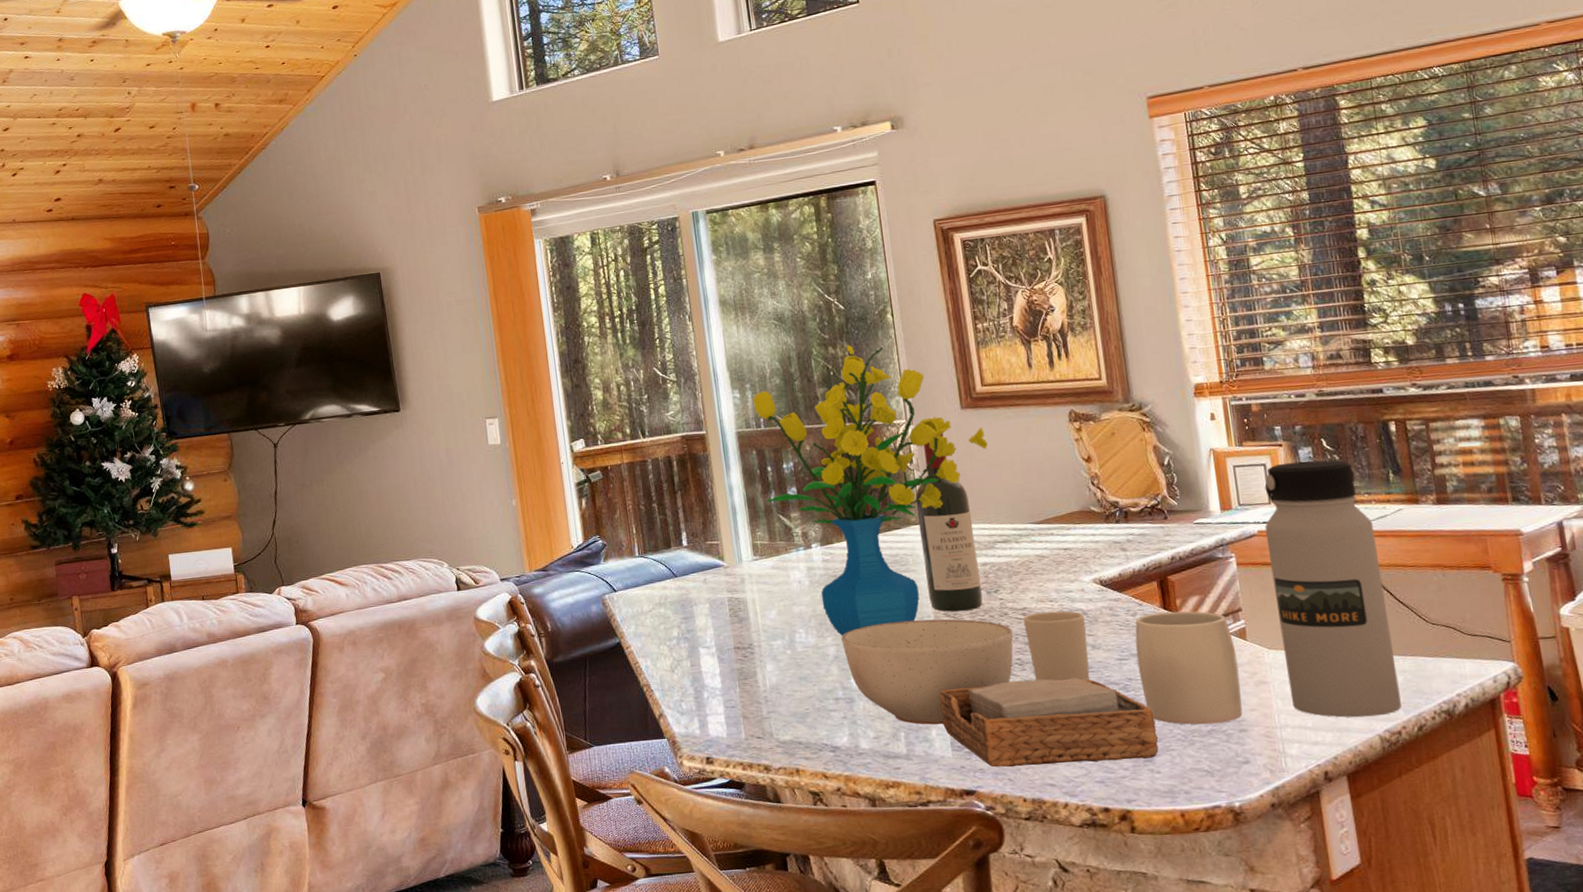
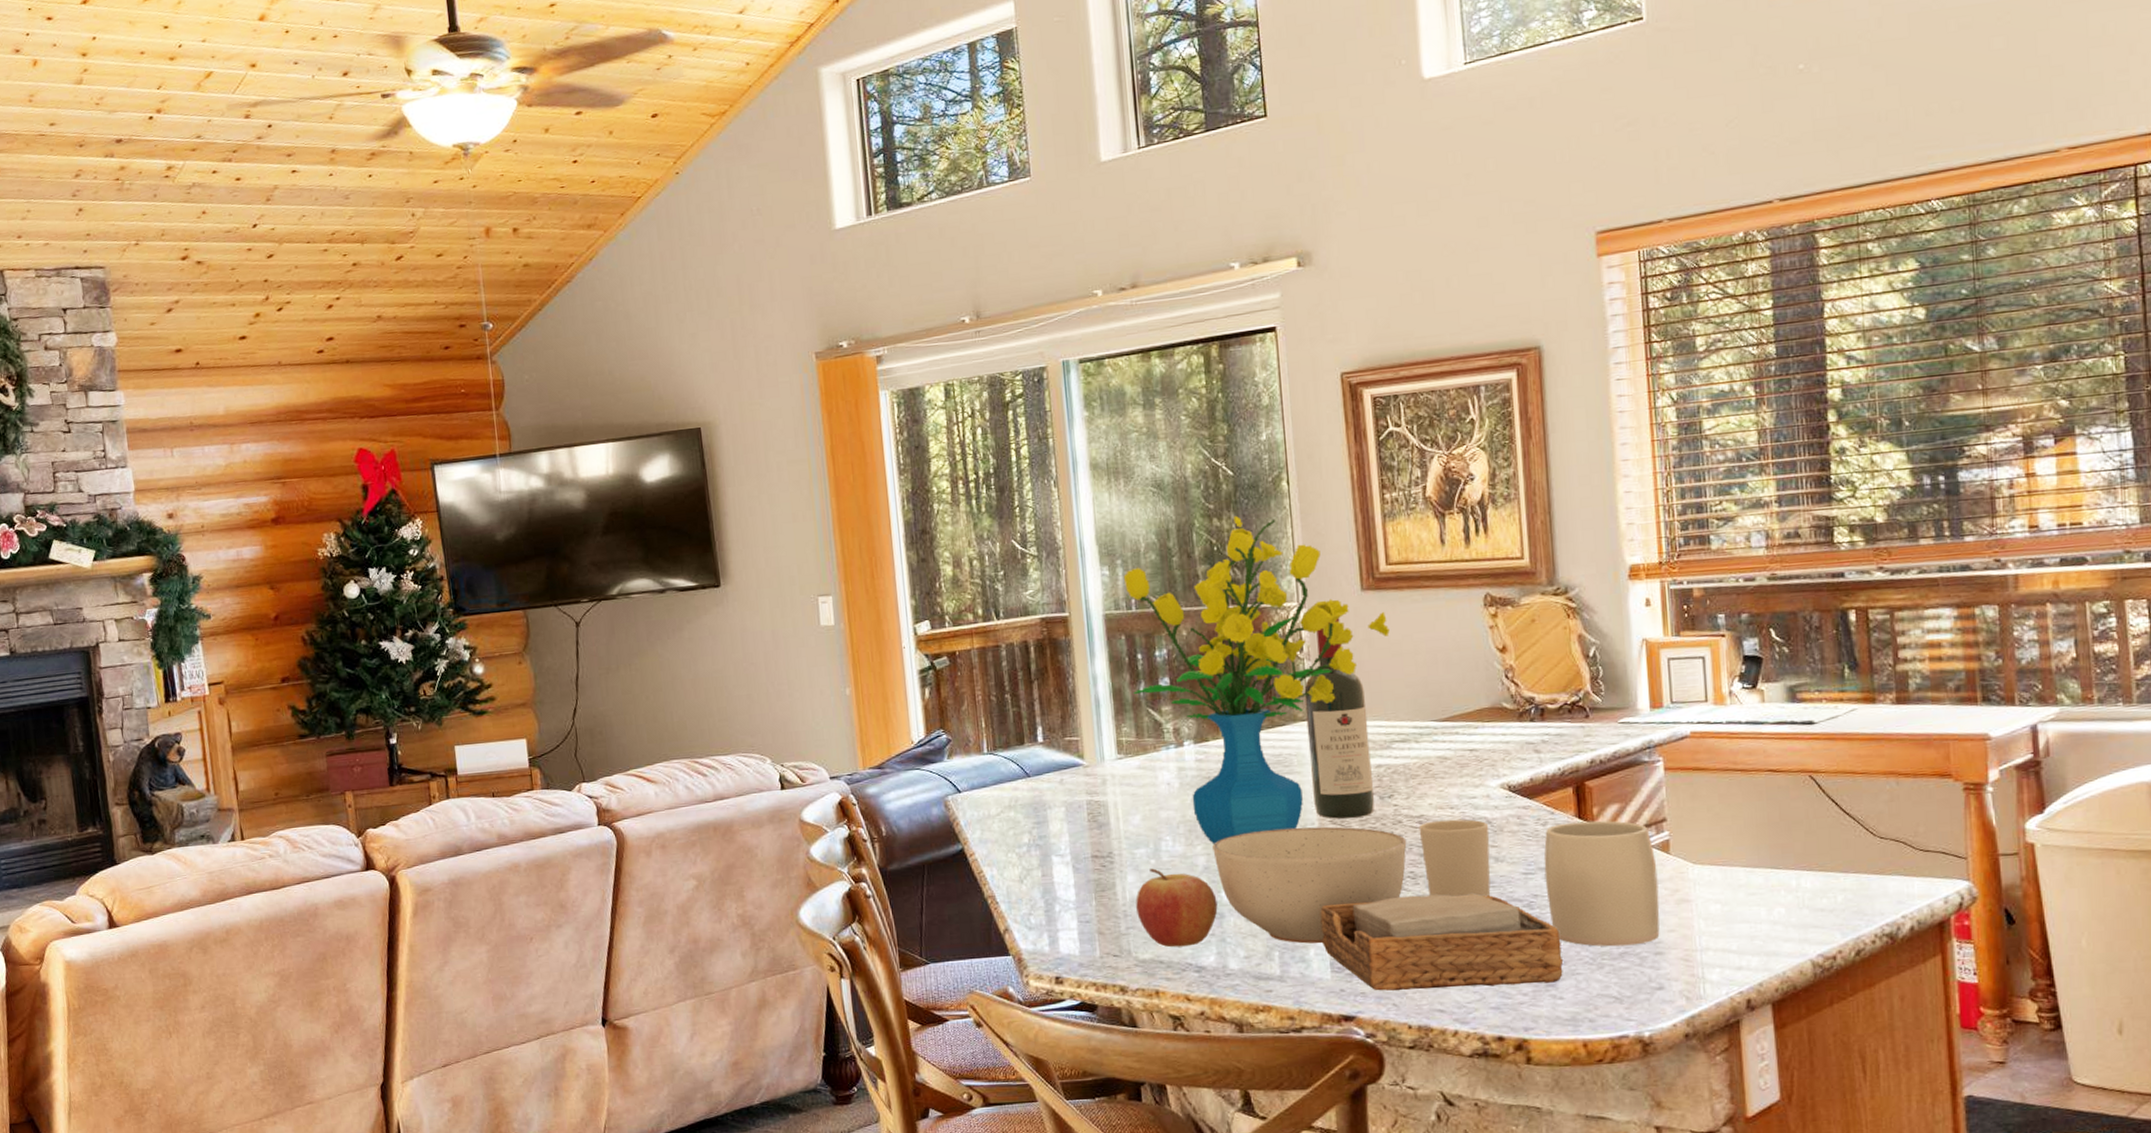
fruit: none [775,658,849,730] -> present [1136,868,1218,948]
water bottle: present [1264,460,1402,718] -> none [1699,653,1839,941]

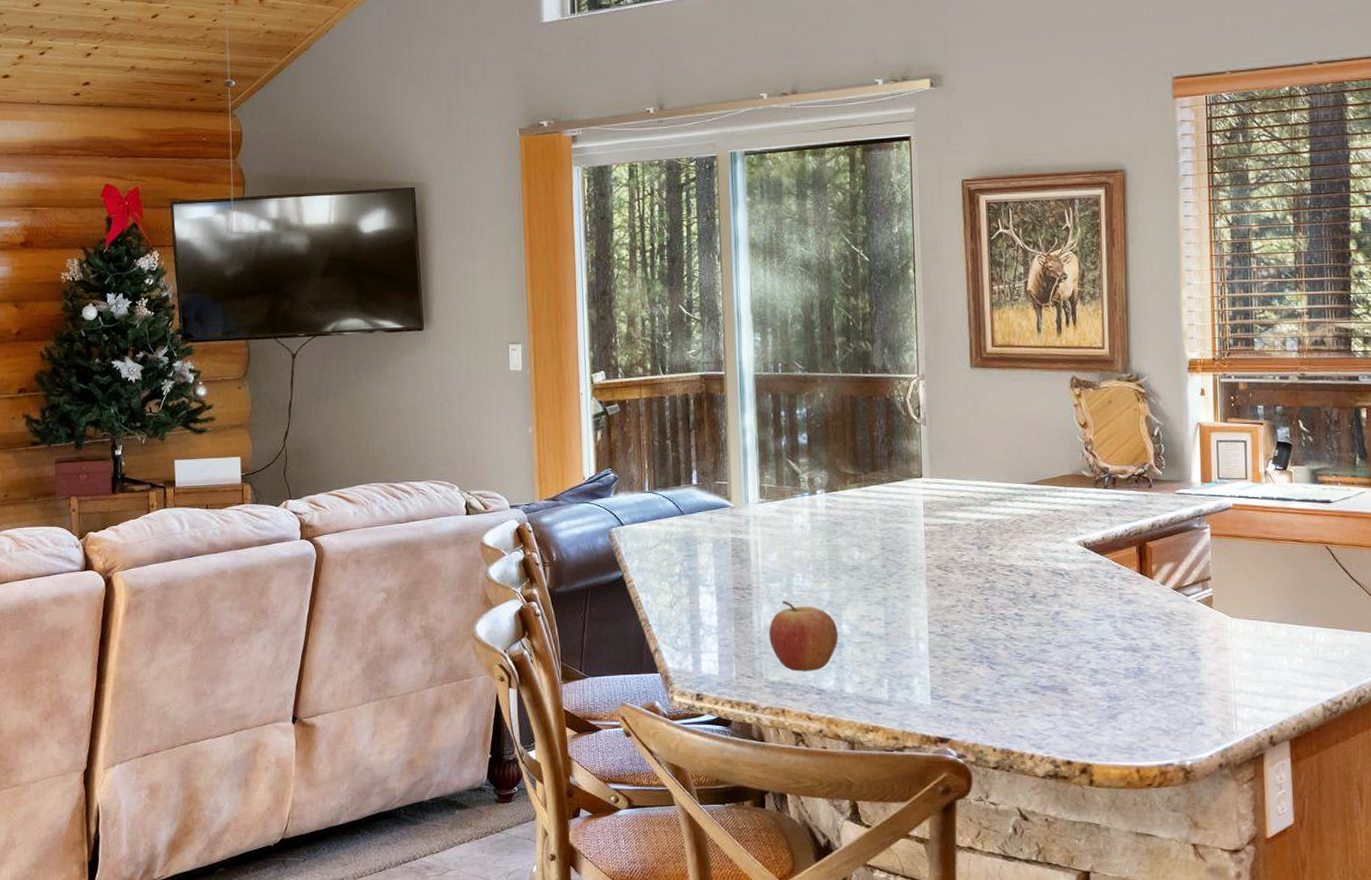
bouquet: present [1123,515,1390,844] -> none [772,296,992,582]
bowl: present [1212,826,1407,944] -> none [836,570,999,674]
wine bottle: present [1304,618,1375,819] -> none [919,390,974,565]
napkin holder: present [1320,894,1564,991] -> none [924,634,1123,718]
mug: present [1418,819,1491,897] -> none [1009,569,1067,638]
mug: present [1544,820,1660,947] -> none [1110,576,1203,686]

